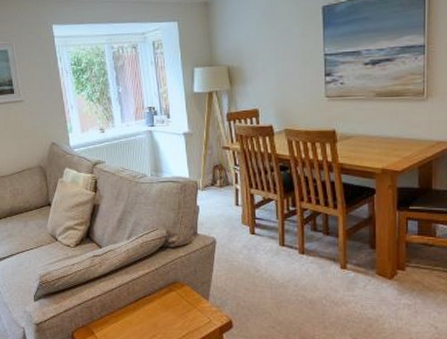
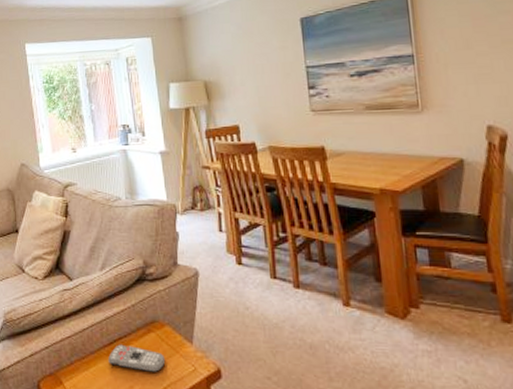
remote control: none [134,301,185,325] -> present [108,344,166,373]

